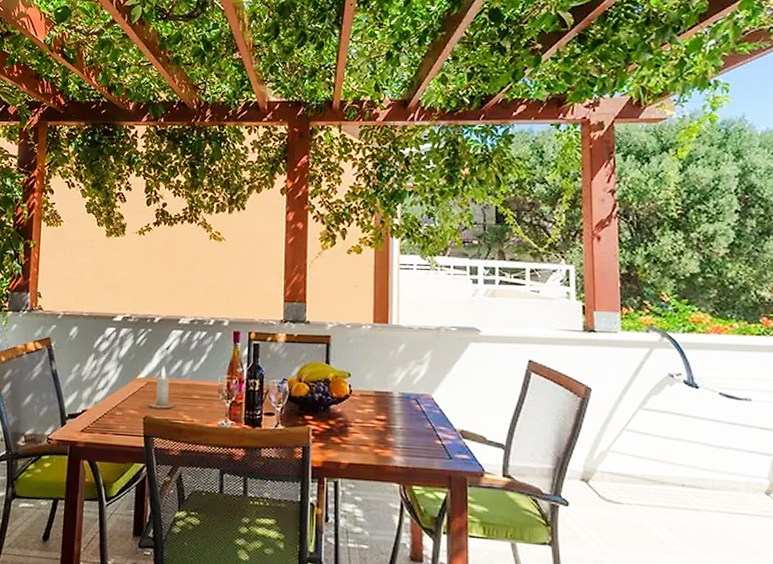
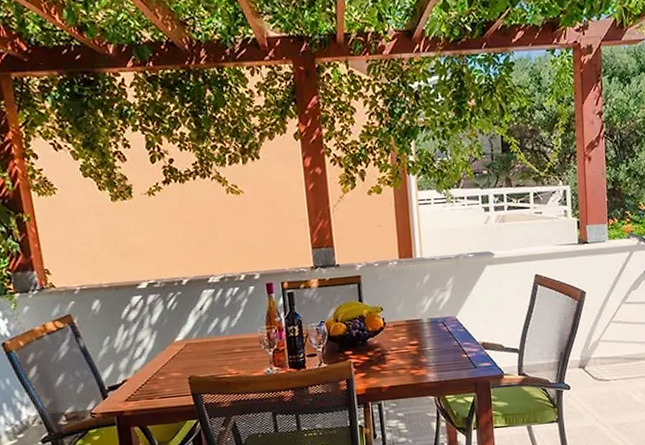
candle: present [148,367,176,409] -> none [191,327,219,368]

